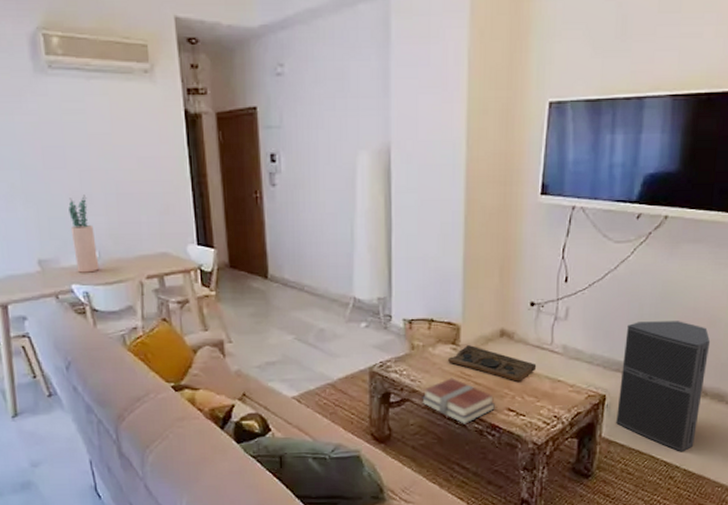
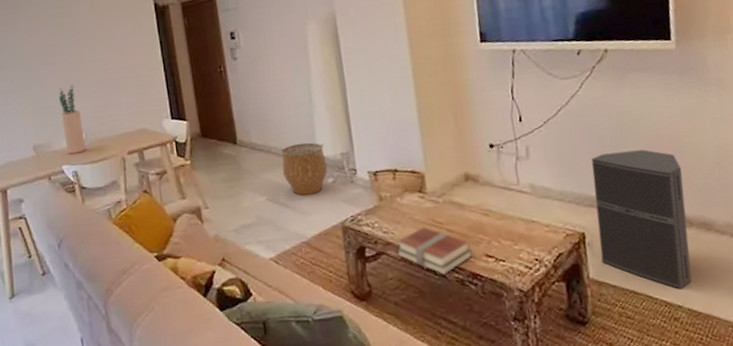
basket: none [313,283,363,337] -> present [281,142,328,196]
decorative tray: present [448,345,537,382] -> none [417,192,508,226]

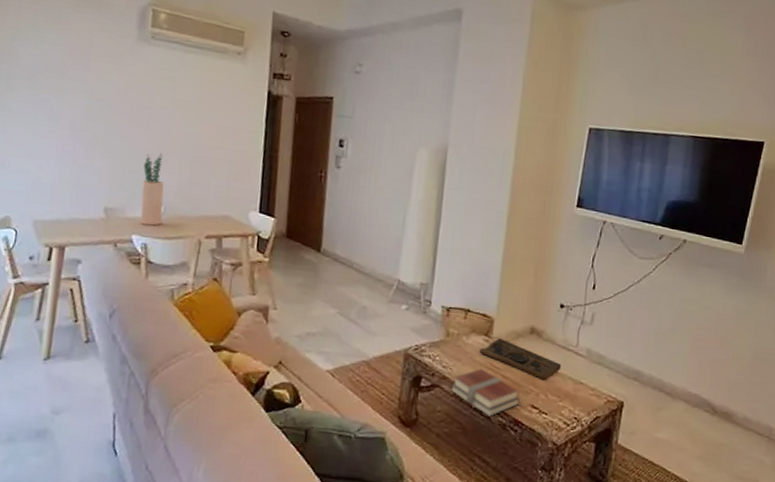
basket: present [281,142,328,196] -> none [359,264,406,317]
decorative tray: none [417,192,508,226] -> present [479,338,562,380]
speaker: present [591,149,692,290] -> none [632,334,721,468]

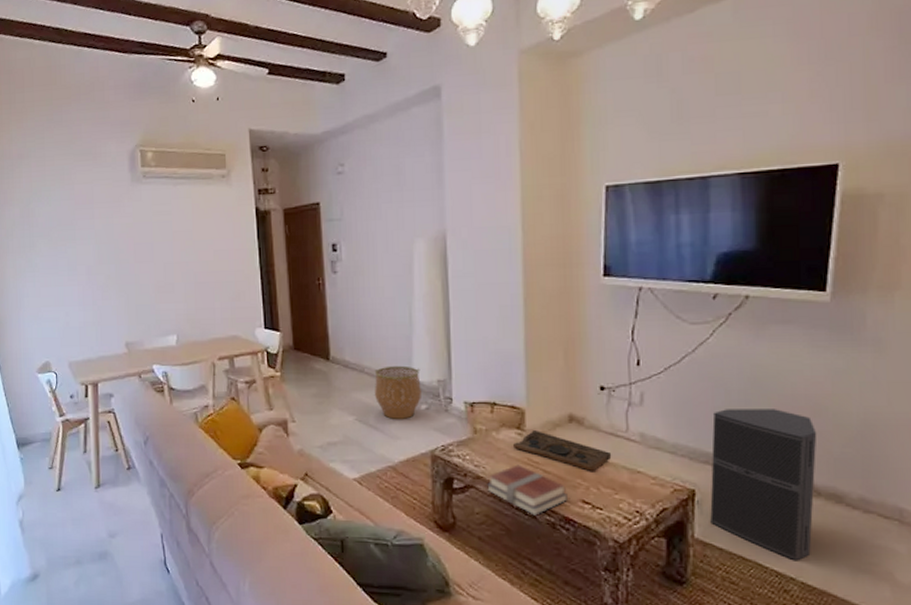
vase: present [140,153,164,226] -> none [153,284,178,354]
basket: none [359,264,406,317] -> present [374,365,422,419]
speaker: none [632,334,721,468] -> present [710,409,817,561]

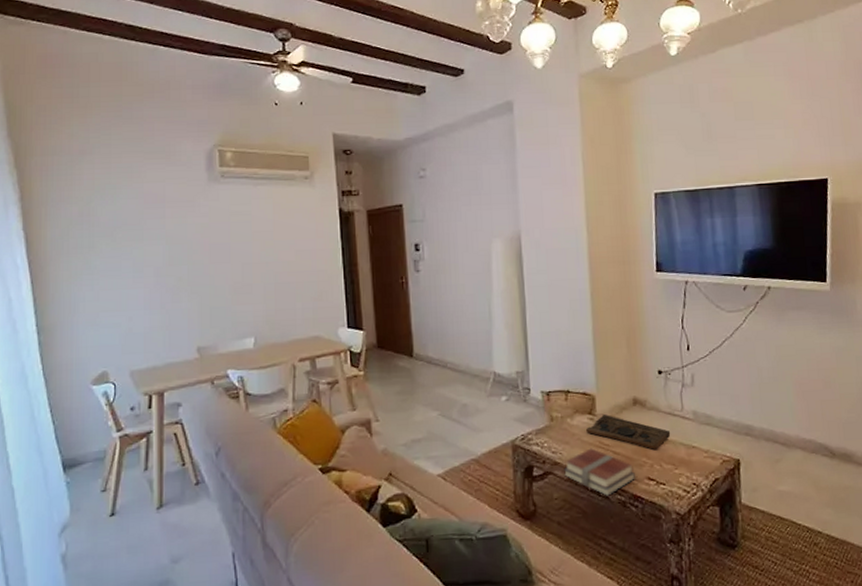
basket: present [374,365,422,419] -> none [456,359,503,412]
speaker: present [710,409,817,561] -> none [750,383,832,516]

